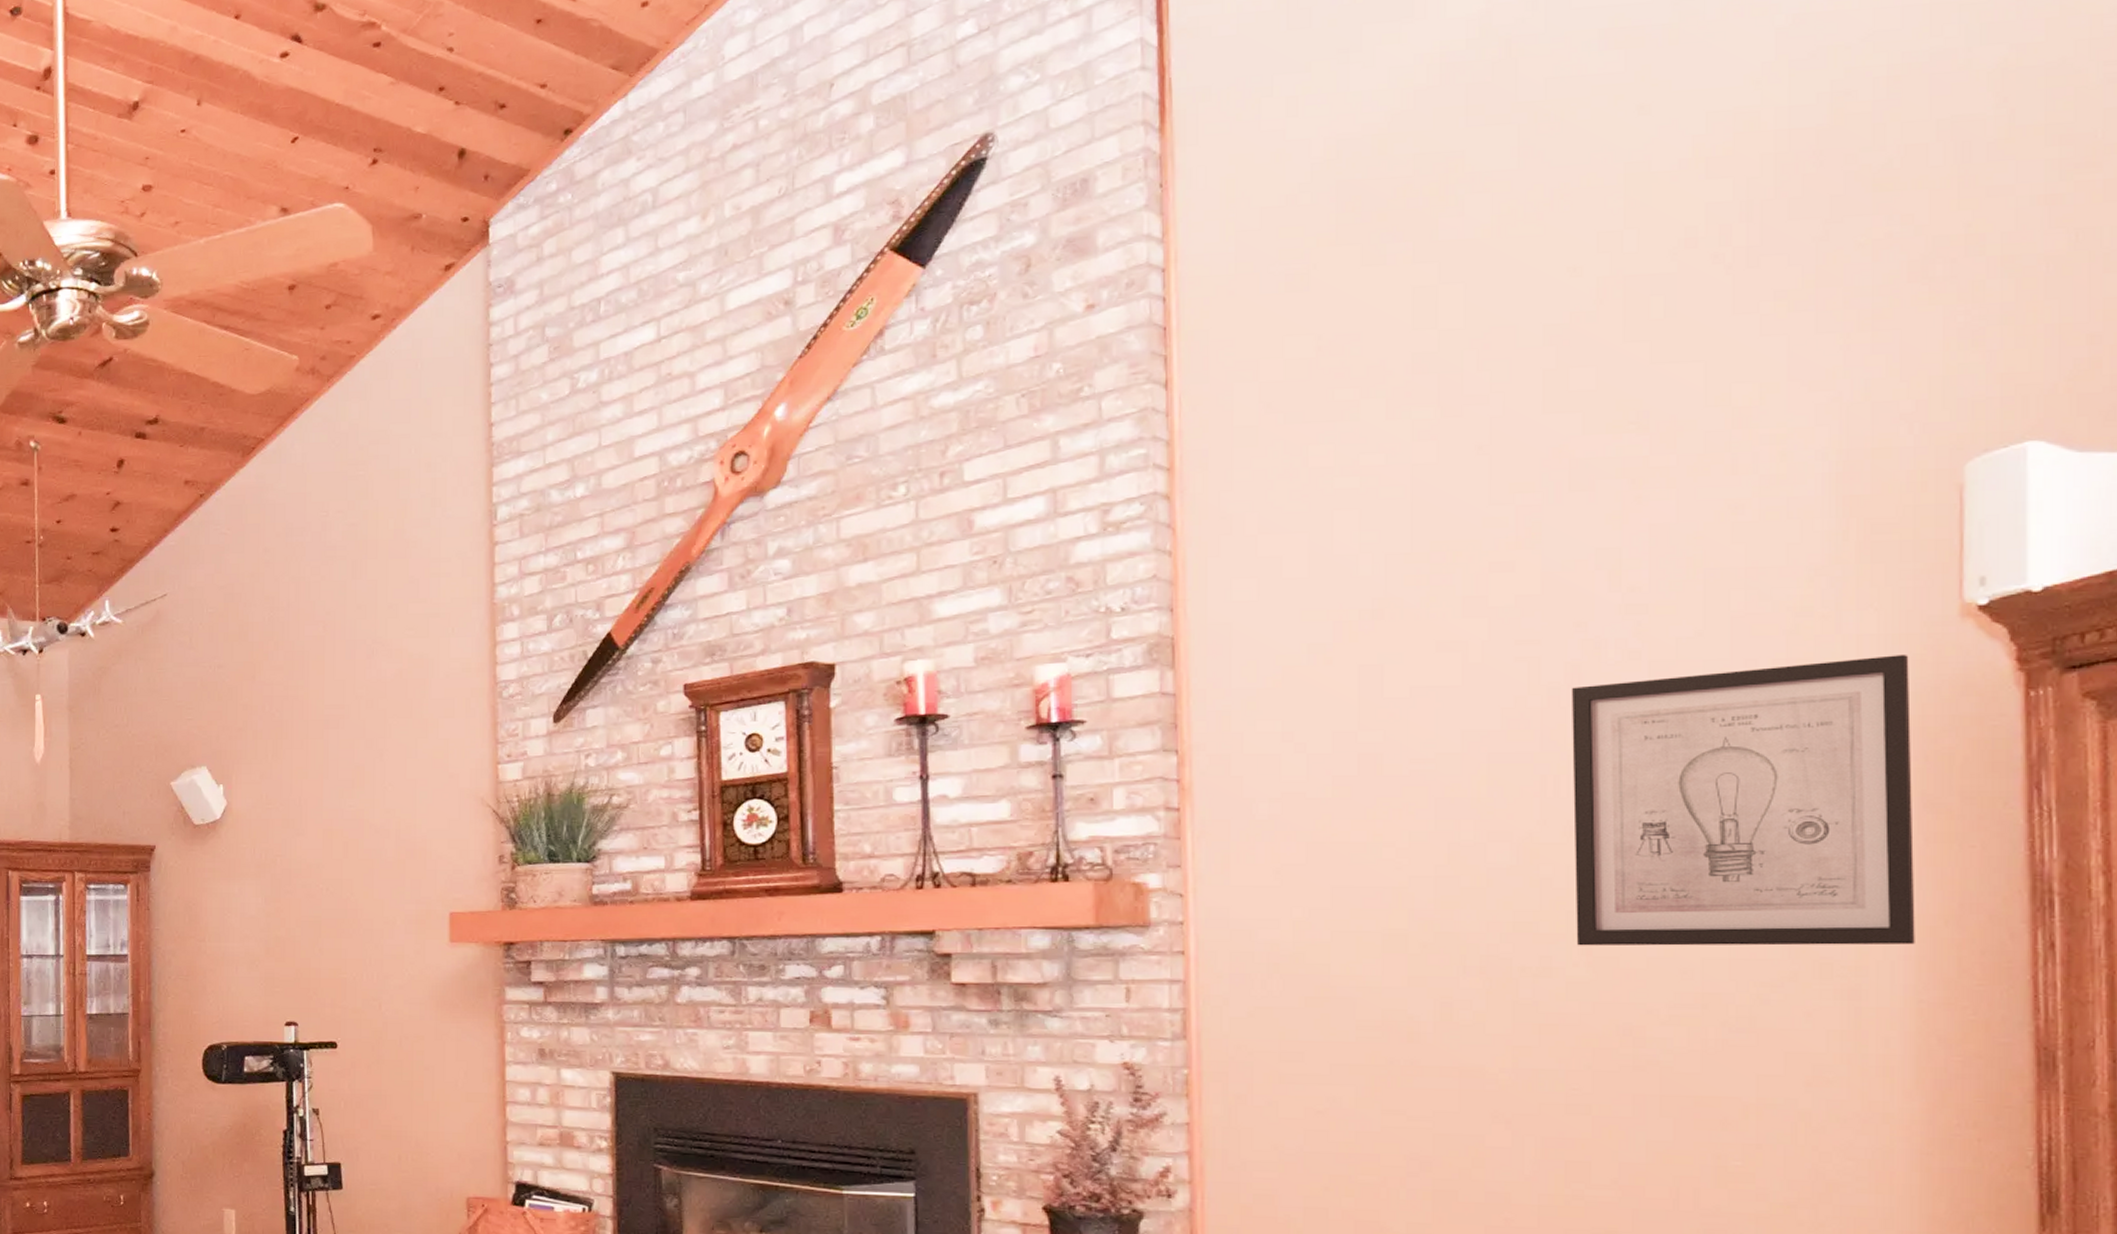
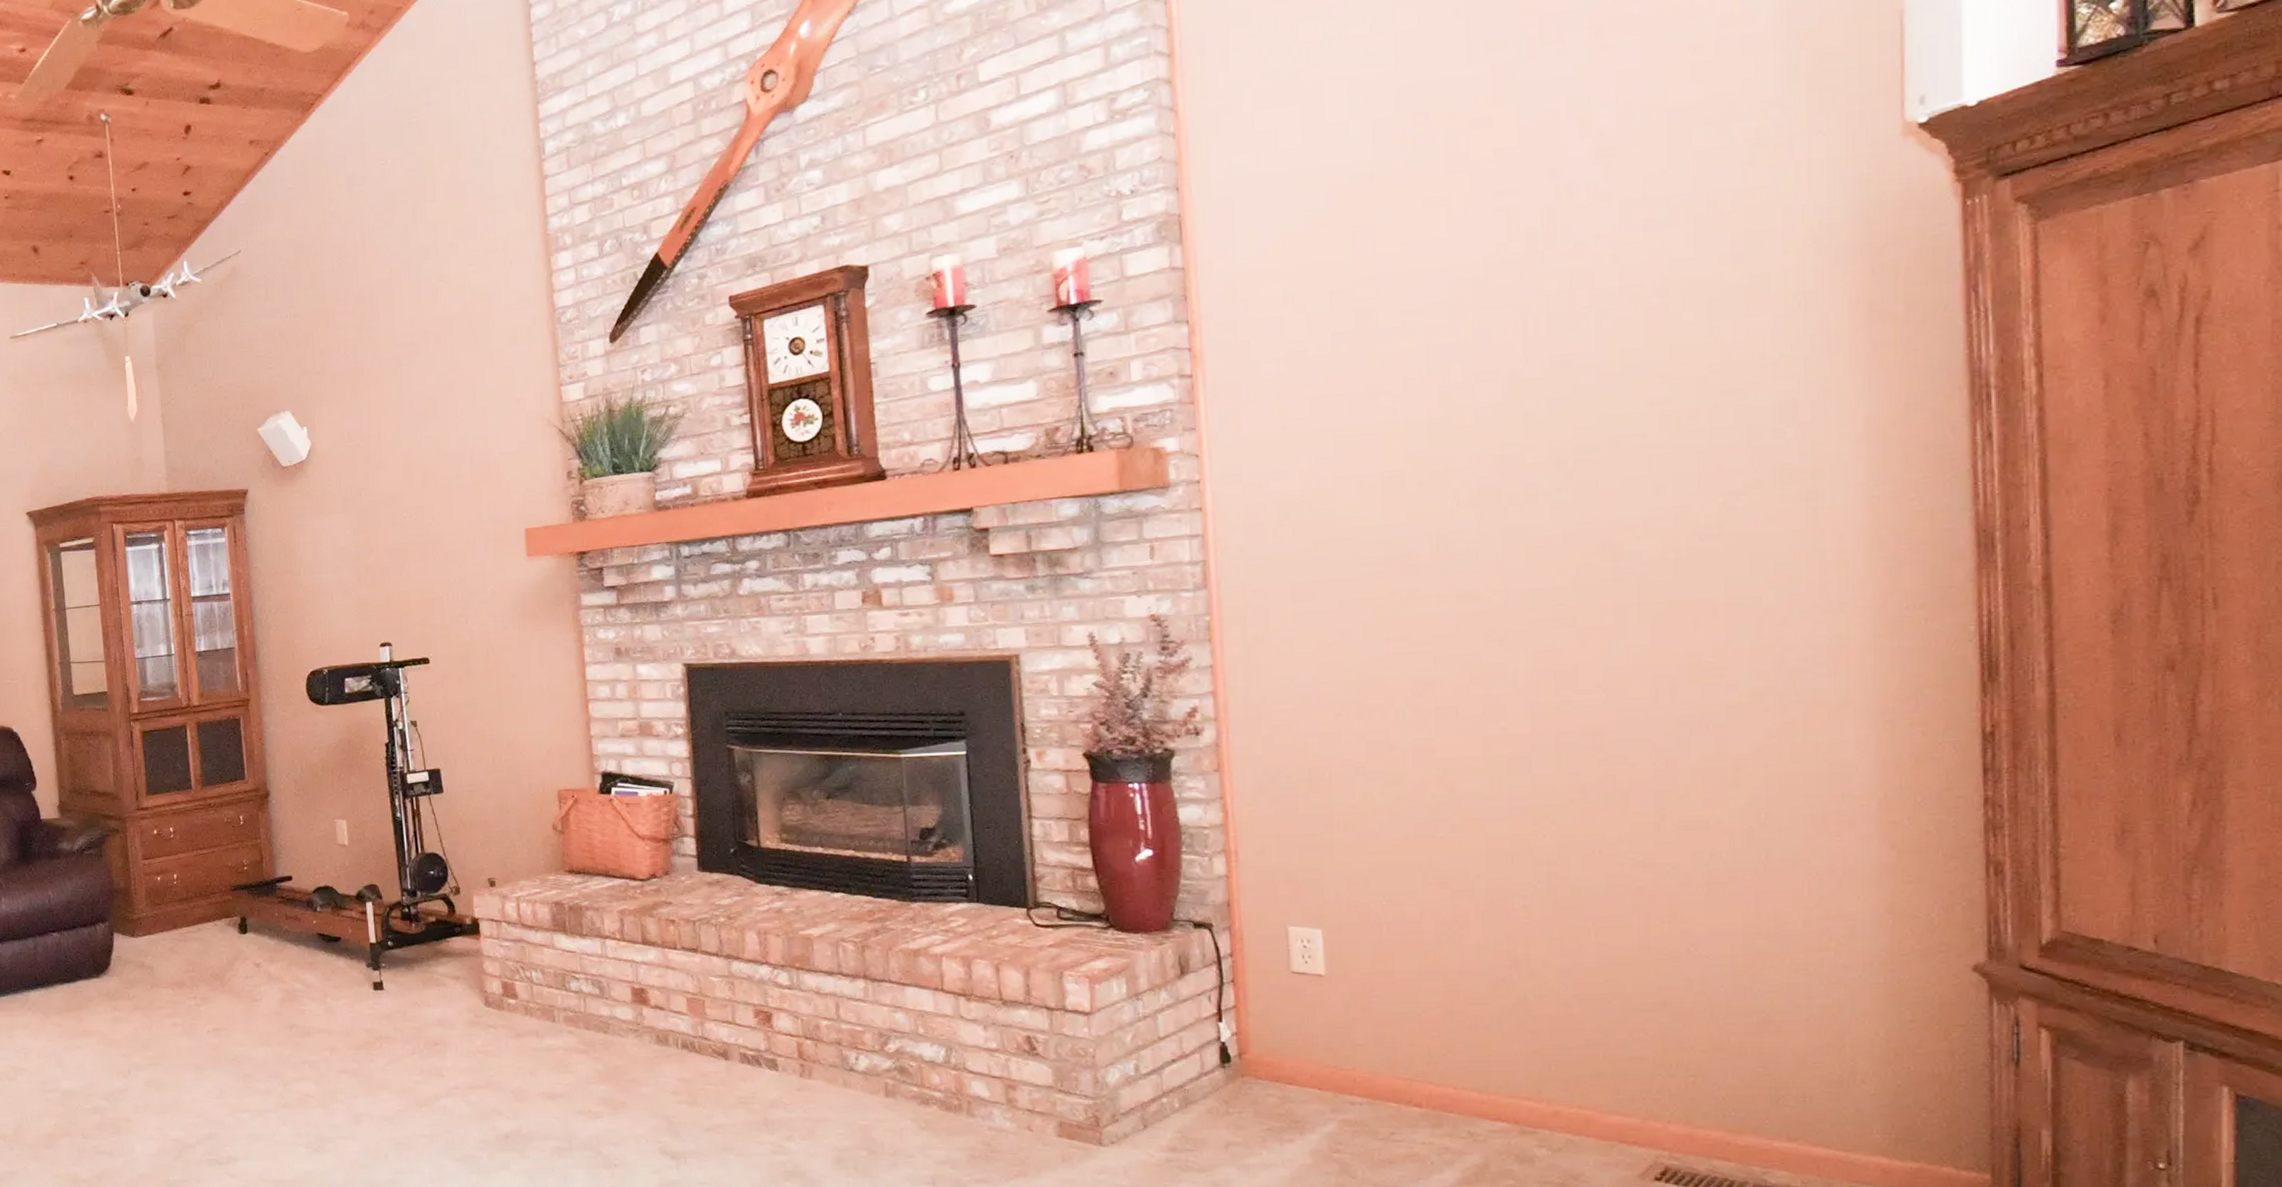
wall art: present [1571,655,1915,946] -> none [1547,175,1866,472]

